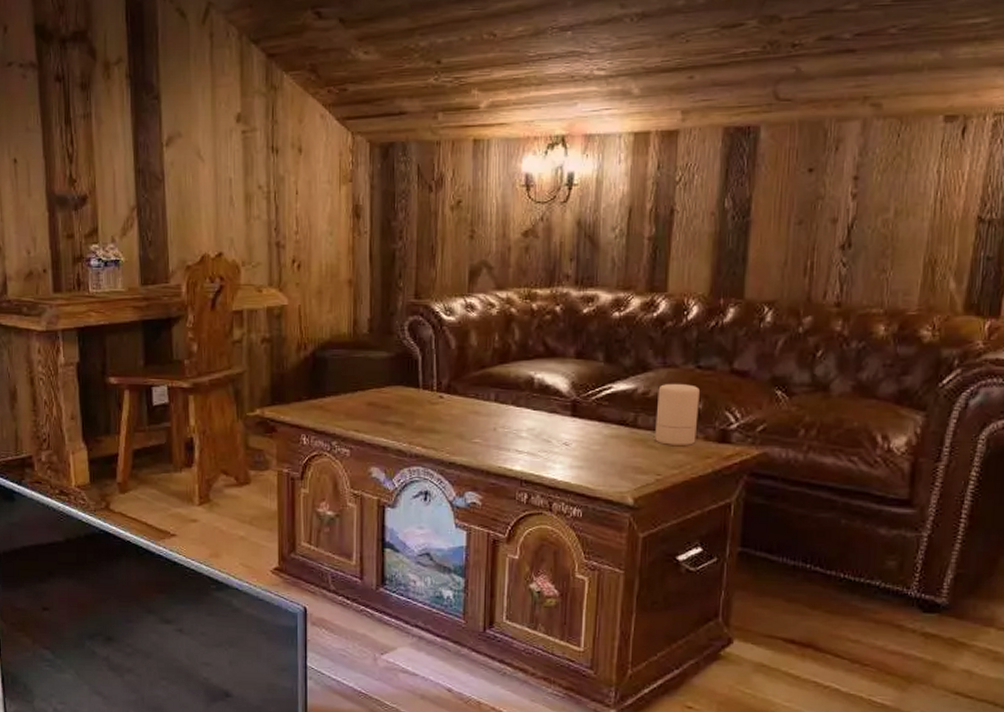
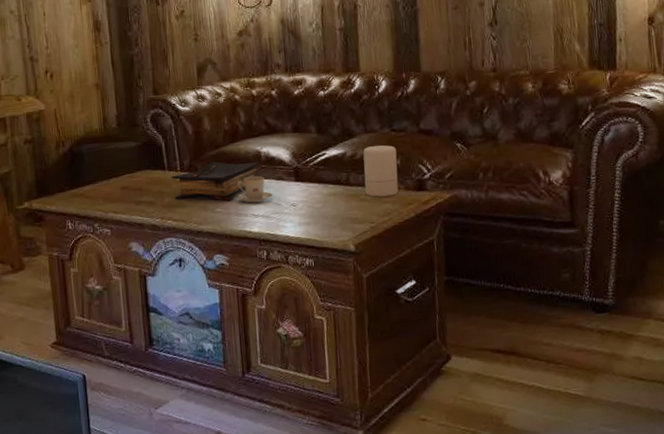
book: none [425,384,531,432] -> present [171,161,260,202]
teacup: none [501,405,543,437] -> present [237,175,273,203]

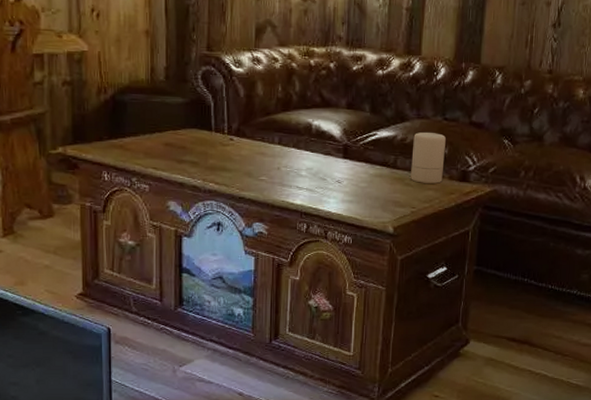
book: present [171,161,260,202] -> none [217,128,310,171]
teacup: present [237,175,273,203] -> none [284,147,320,175]

